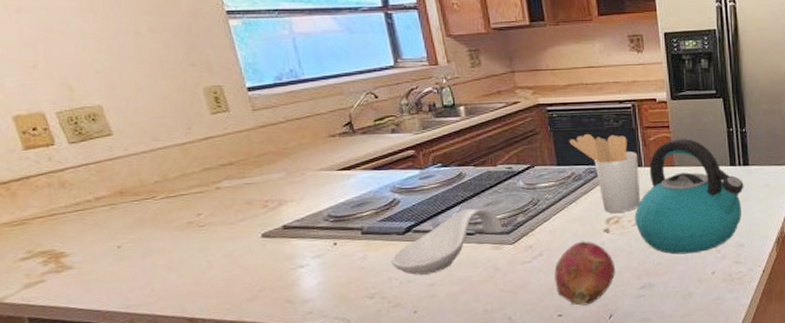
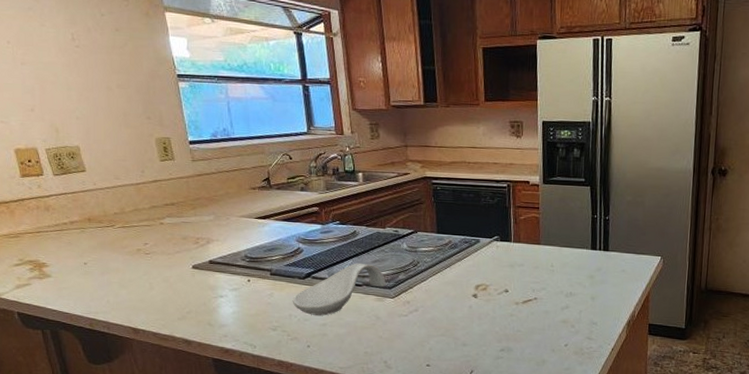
fruit: present [554,241,616,306] -> none [426,302,480,360]
utensil holder: present [569,134,640,213] -> none [449,208,509,281]
kettle: present [634,138,744,255] -> none [500,219,602,326]

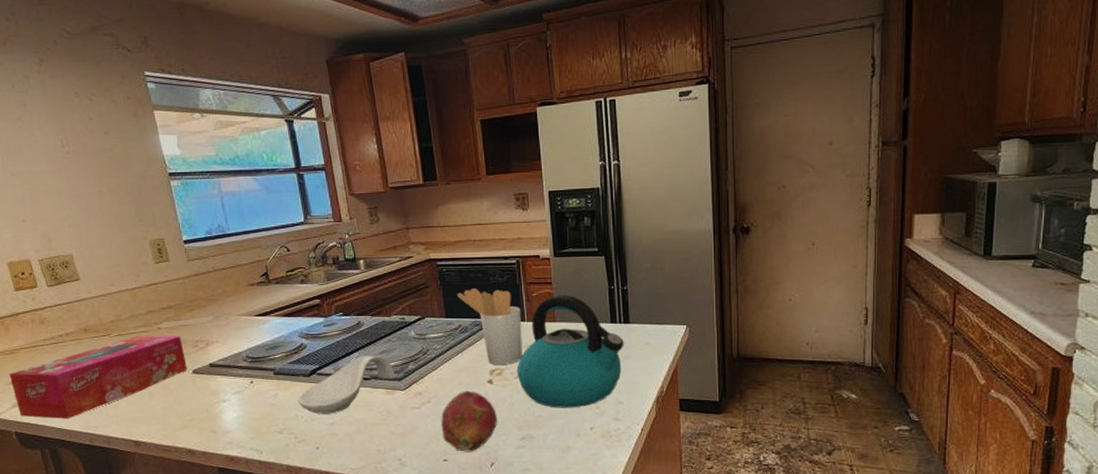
tissue box: none [13,229,187,303] -> present [9,335,187,419]
fruit: none [426,302,480,360] -> present [441,390,498,452]
utensil holder: none [449,208,509,281] -> present [457,289,522,365]
kettle: none [500,219,602,326] -> present [516,295,624,408]

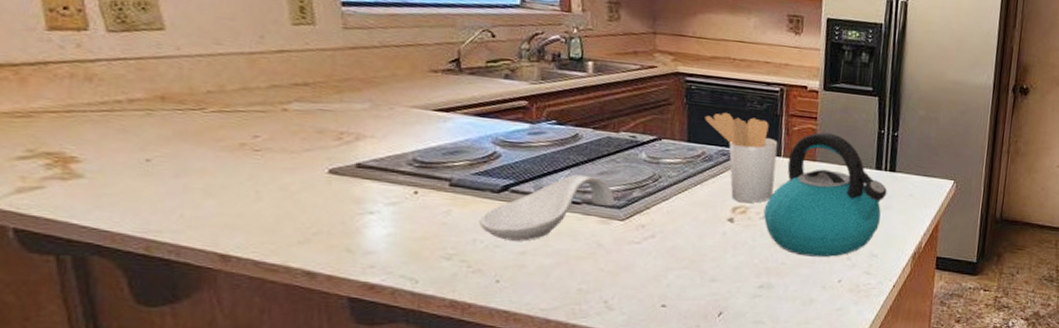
tissue box: present [9,335,187,419] -> none [15,115,321,217]
fruit: present [441,390,498,452] -> none [663,227,734,298]

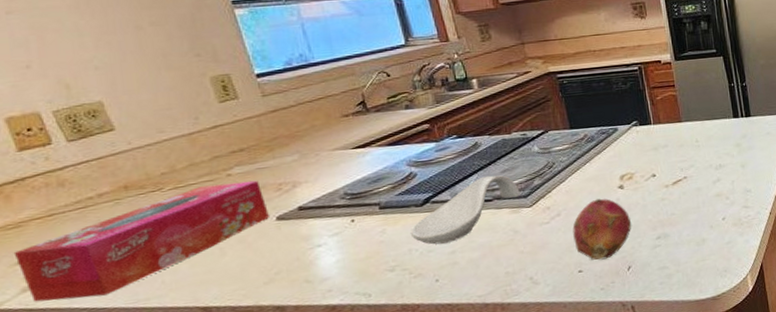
tissue box: none [15,115,321,217] -> present [13,180,269,302]
fruit: none [663,227,734,298] -> present [572,198,632,260]
utensil holder: present [705,113,779,203] -> none [580,96,652,170]
kettle: present [763,132,887,258] -> none [646,95,748,204]

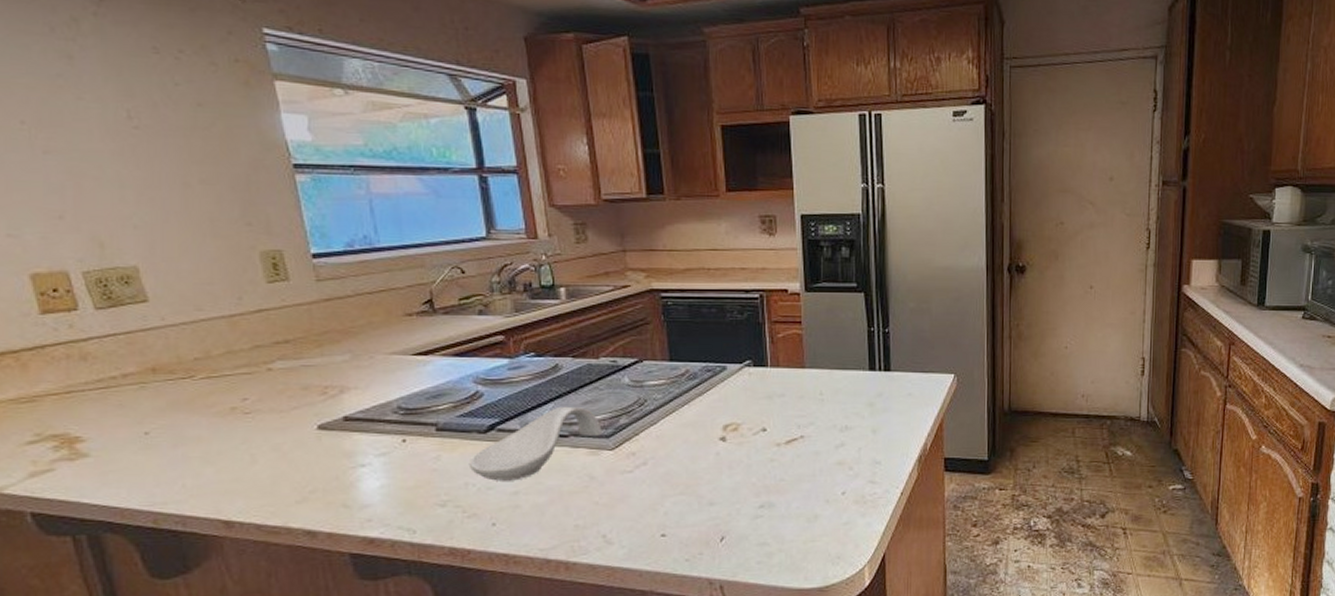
tissue box: present [13,180,269,302] -> none [24,379,309,493]
fruit: present [572,198,632,260] -> none [660,450,731,525]

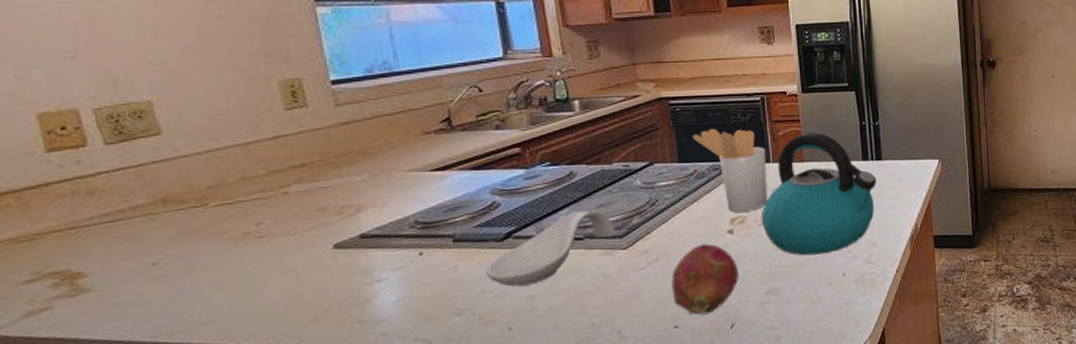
fruit: none [660,450,731,525] -> present [672,243,740,315]
utensil holder: none [685,327,764,418] -> present [693,129,767,212]
kettle: none [756,336,884,470] -> present [761,132,877,256]

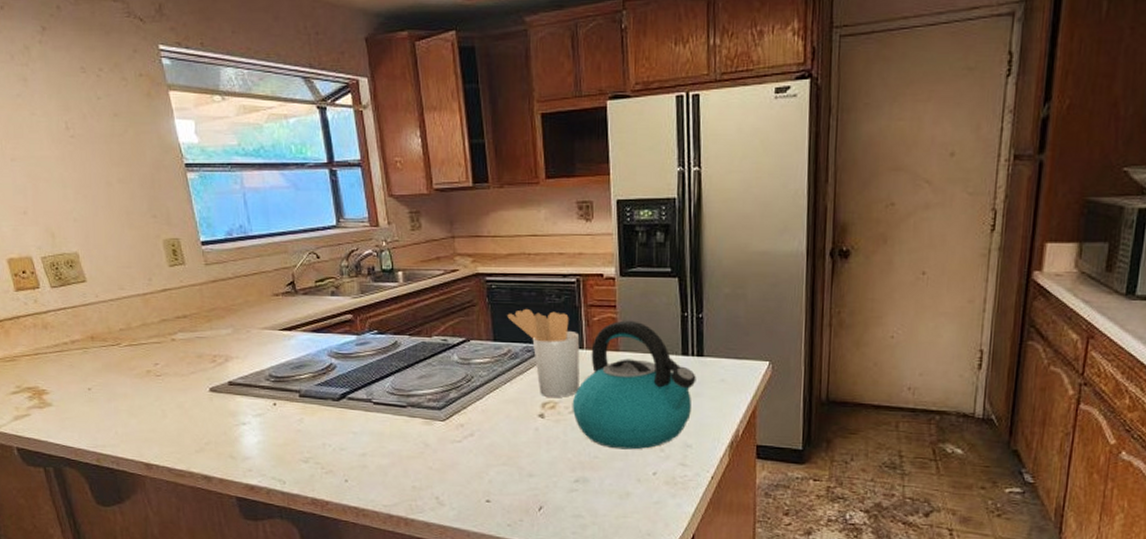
spoon rest: present [485,210,616,287] -> none [325,379,435,444]
fruit: present [672,243,740,315] -> none [485,424,549,494]

